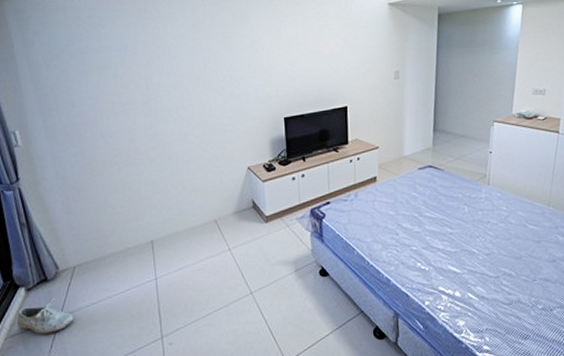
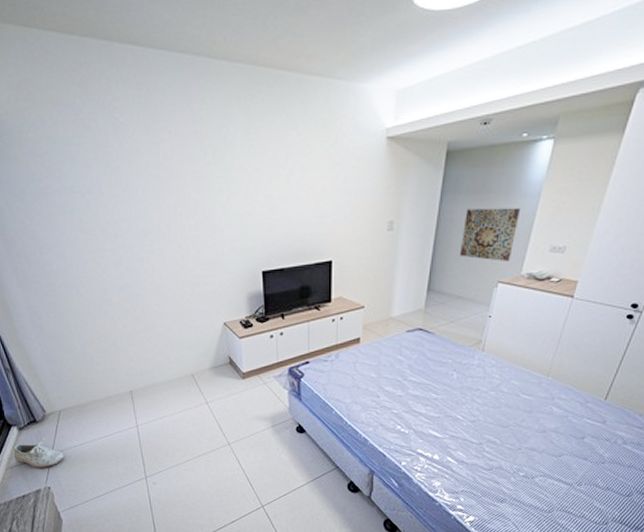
wall art: none [457,58,504,103] -> present [459,208,521,261]

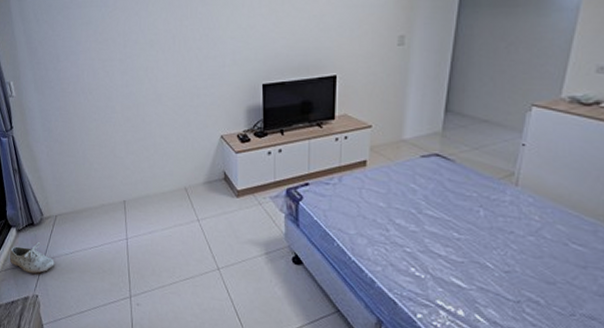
wall art: present [459,208,521,261] -> none [482,22,556,82]

